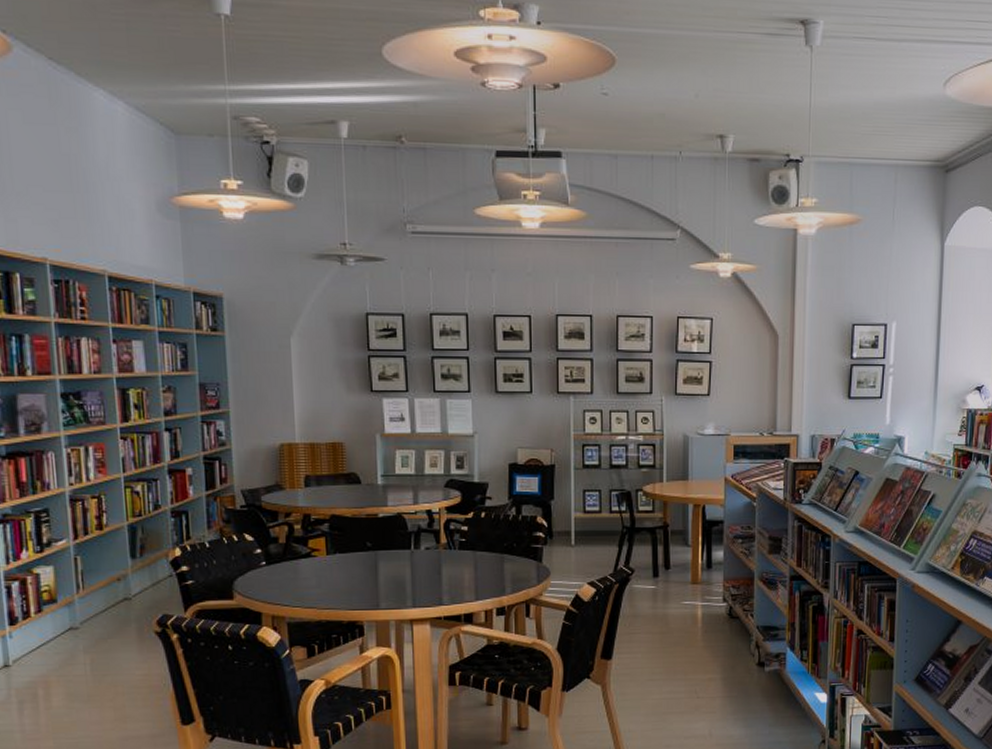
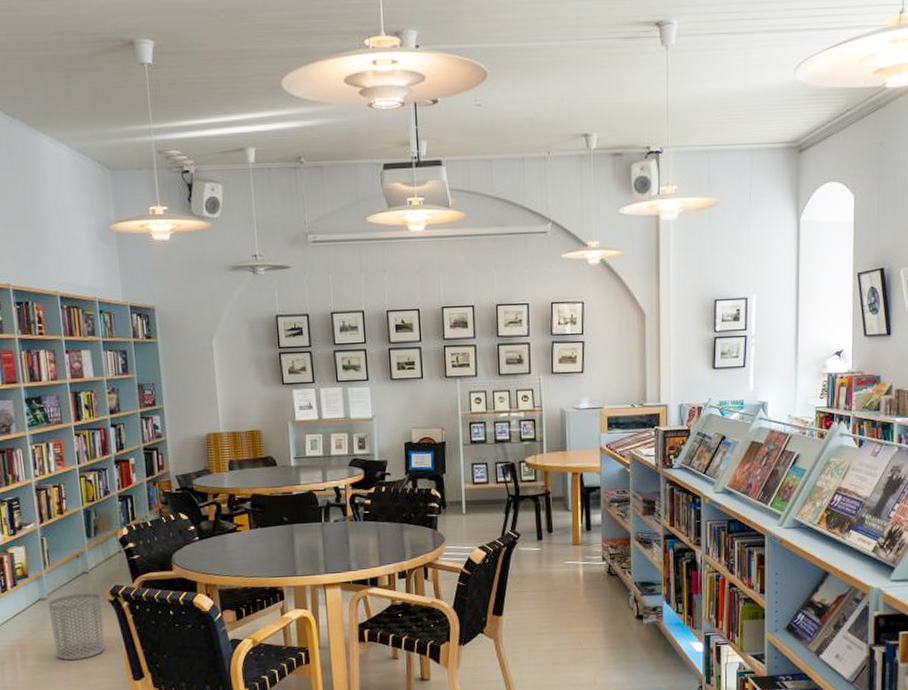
waste bin: none [80,623,148,700] -> present [48,593,105,660]

